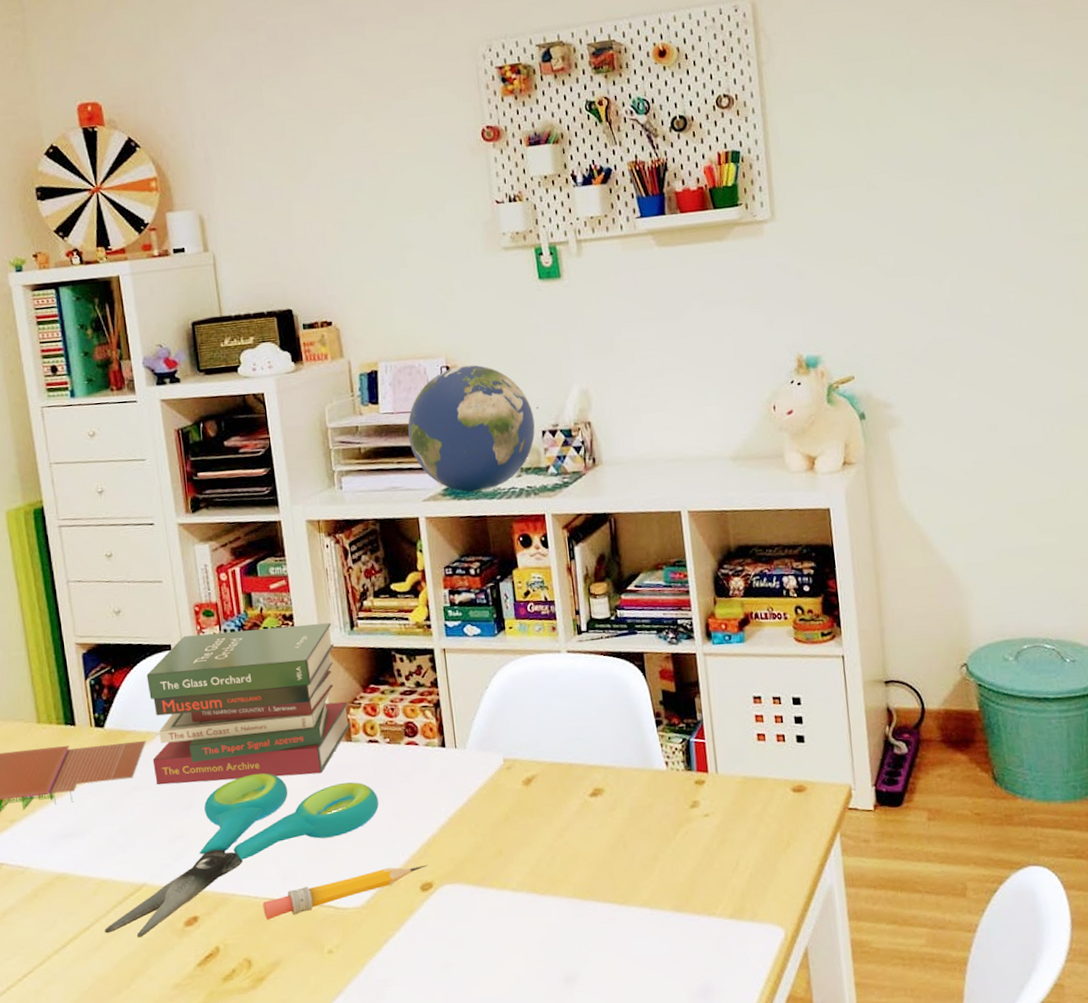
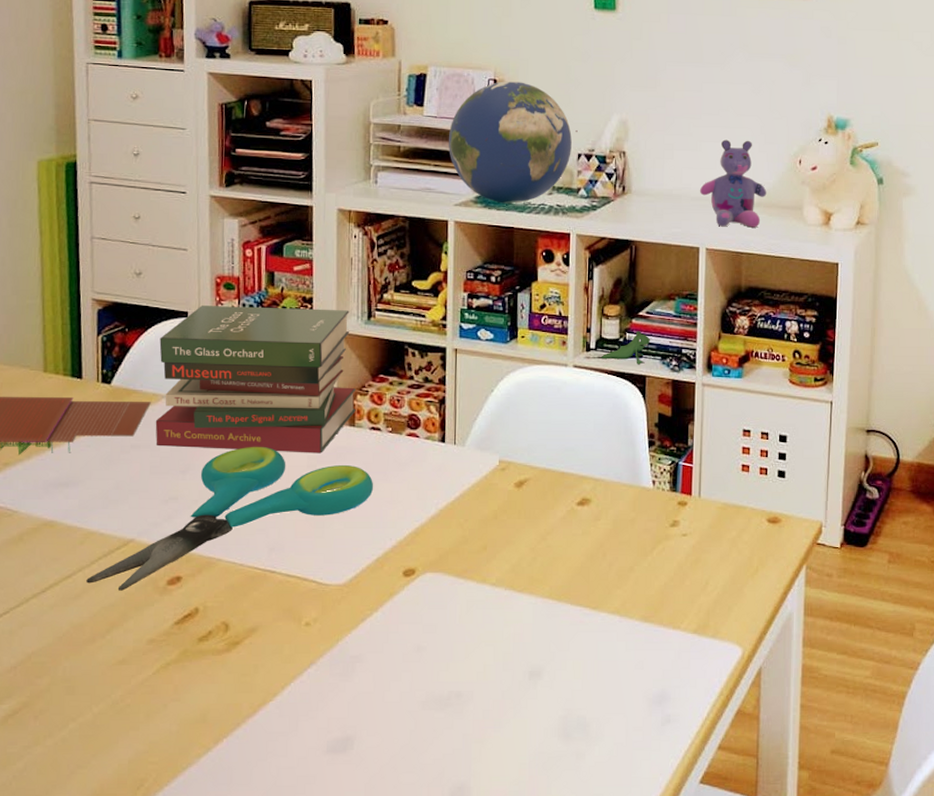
pencil: present [263,864,429,920] -> none [247,550,414,588]
toy dinosaur: none [594,606,643,642] -> present [601,331,650,365]
toy: none [673,392,744,487] -> present [700,139,767,228]

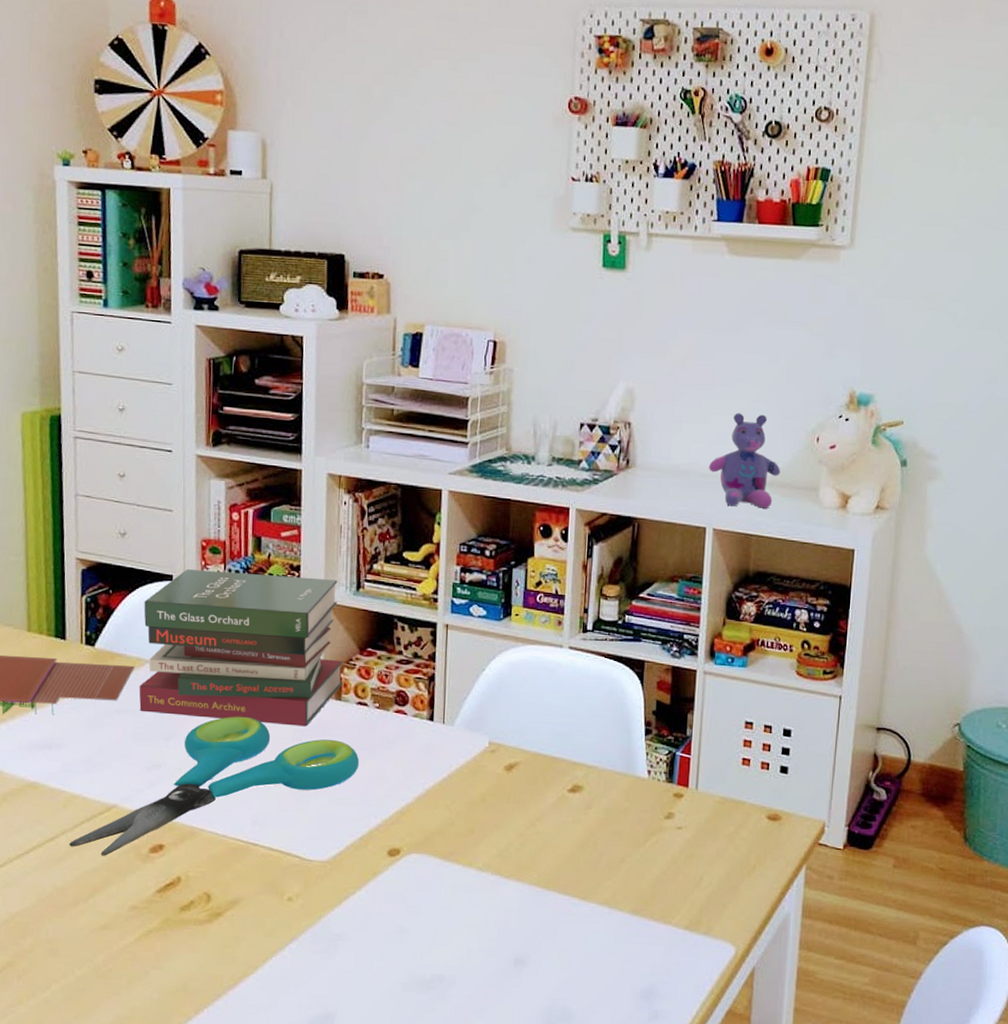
globe: present [449,81,578,204] -> none [444,343,581,474]
toy dinosaur: present [601,331,650,365] -> none [598,613,650,649]

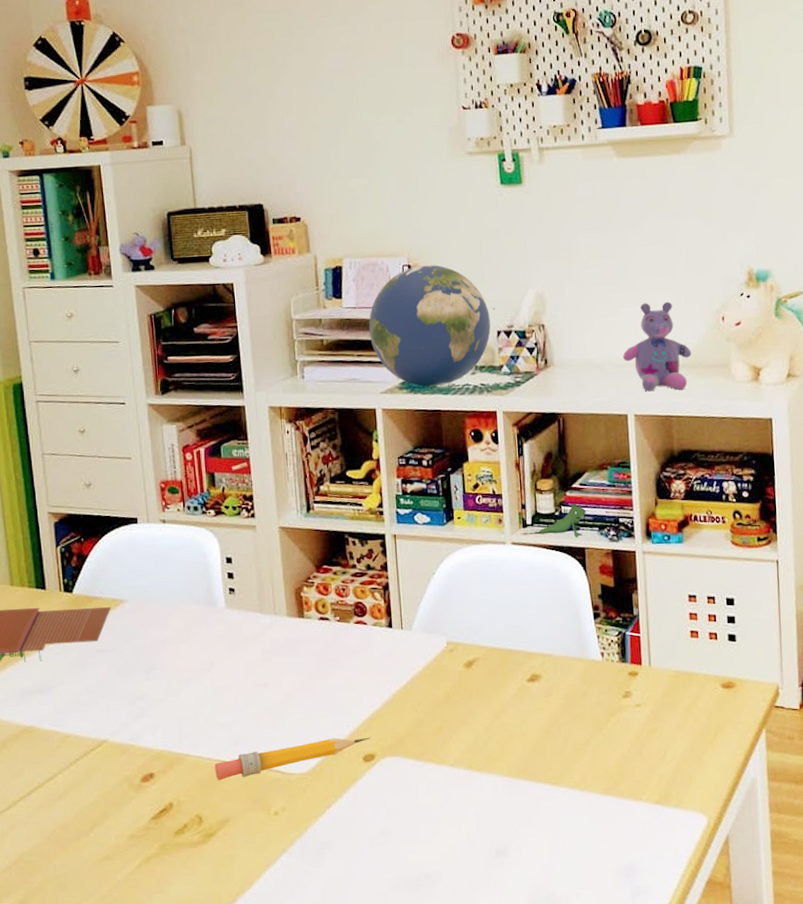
scissors: present [69,716,360,856] -> none [67,643,328,790]
books: present [139,569,343,727] -> none [113,505,304,649]
pencil: none [229,828,399,860] -> present [215,737,372,781]
globe: none [444,343,581,474] -> present [369,265,495,387]
toy dinosaur: none [598,613,650,649] -> present [538,503,586,537]

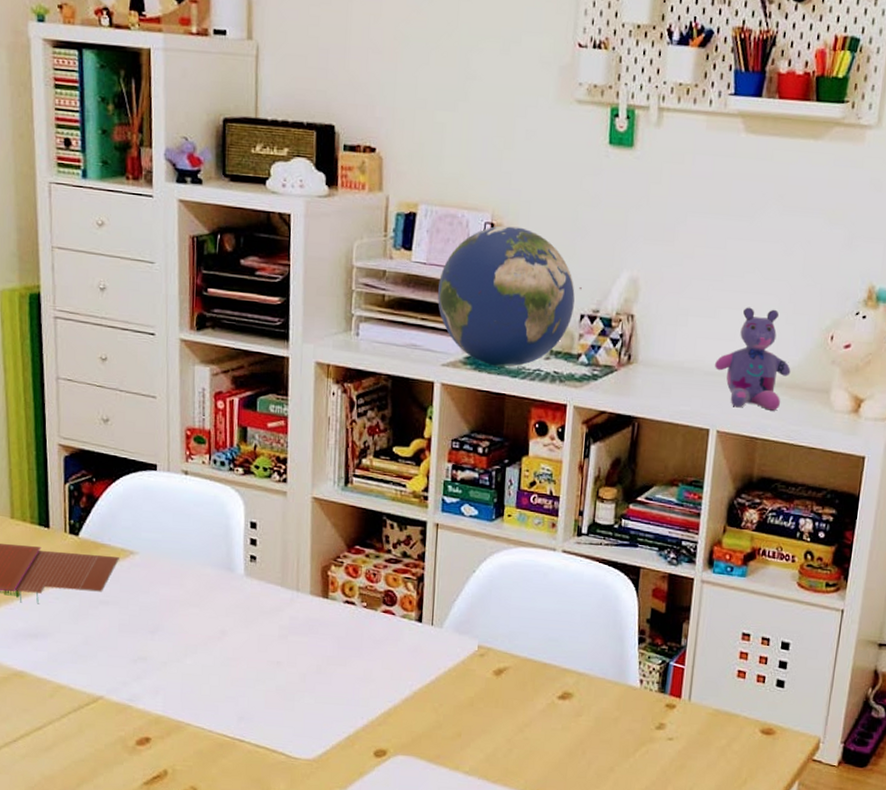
pencil: present [215,737,372,781] -> none [215,727,386,756]
toy dinosaur: present [538,503,586,537] -> none [593,518,648,555]

